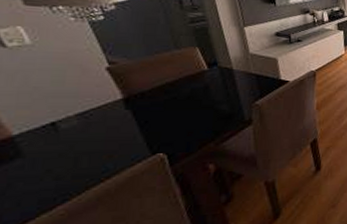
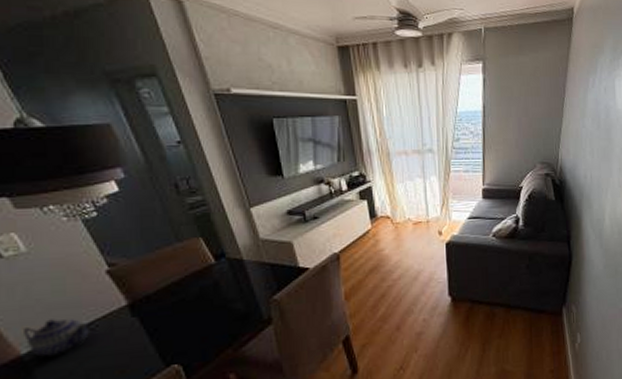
teapot: none [18,106,83,138] -> present [24,318,89,357]

